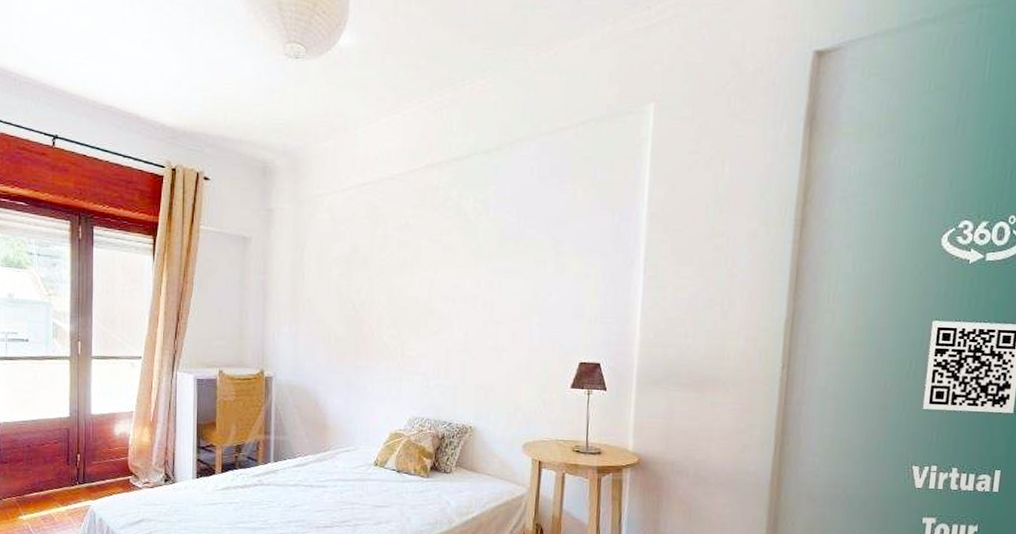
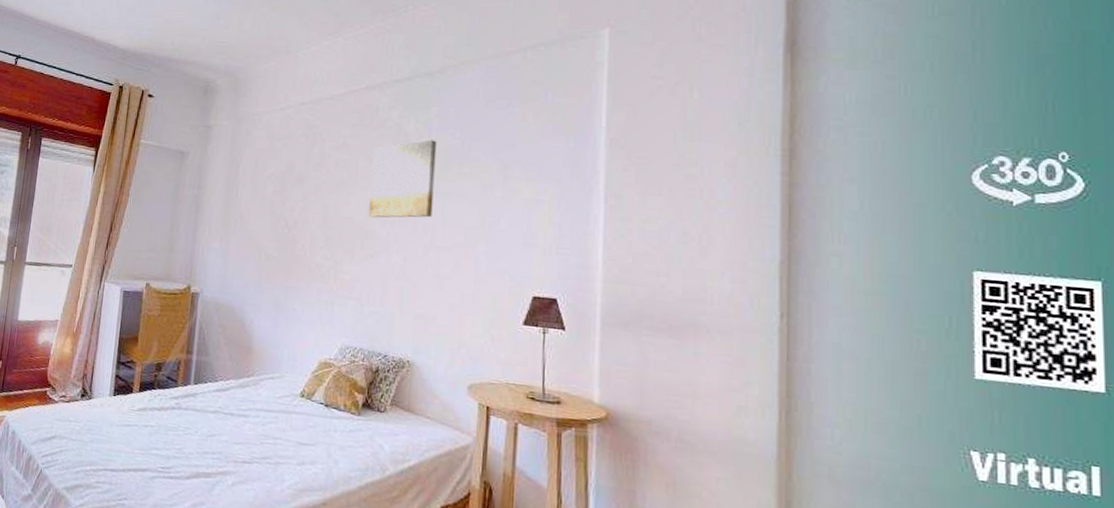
wall art: none [431,218,495,297] -> present [368,140,437,218]

